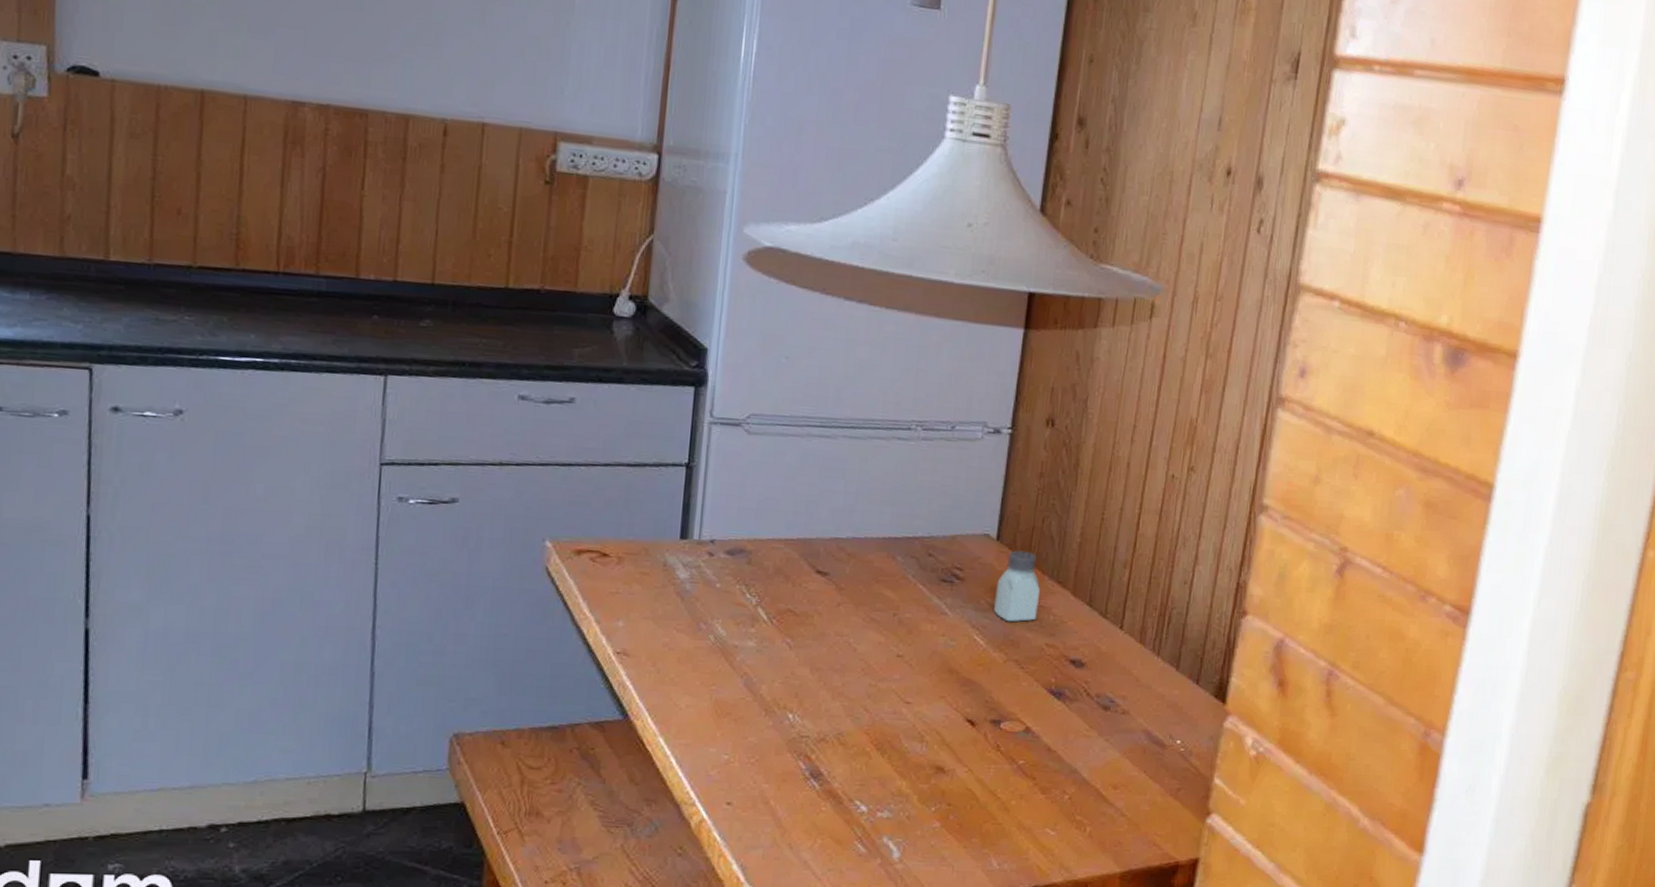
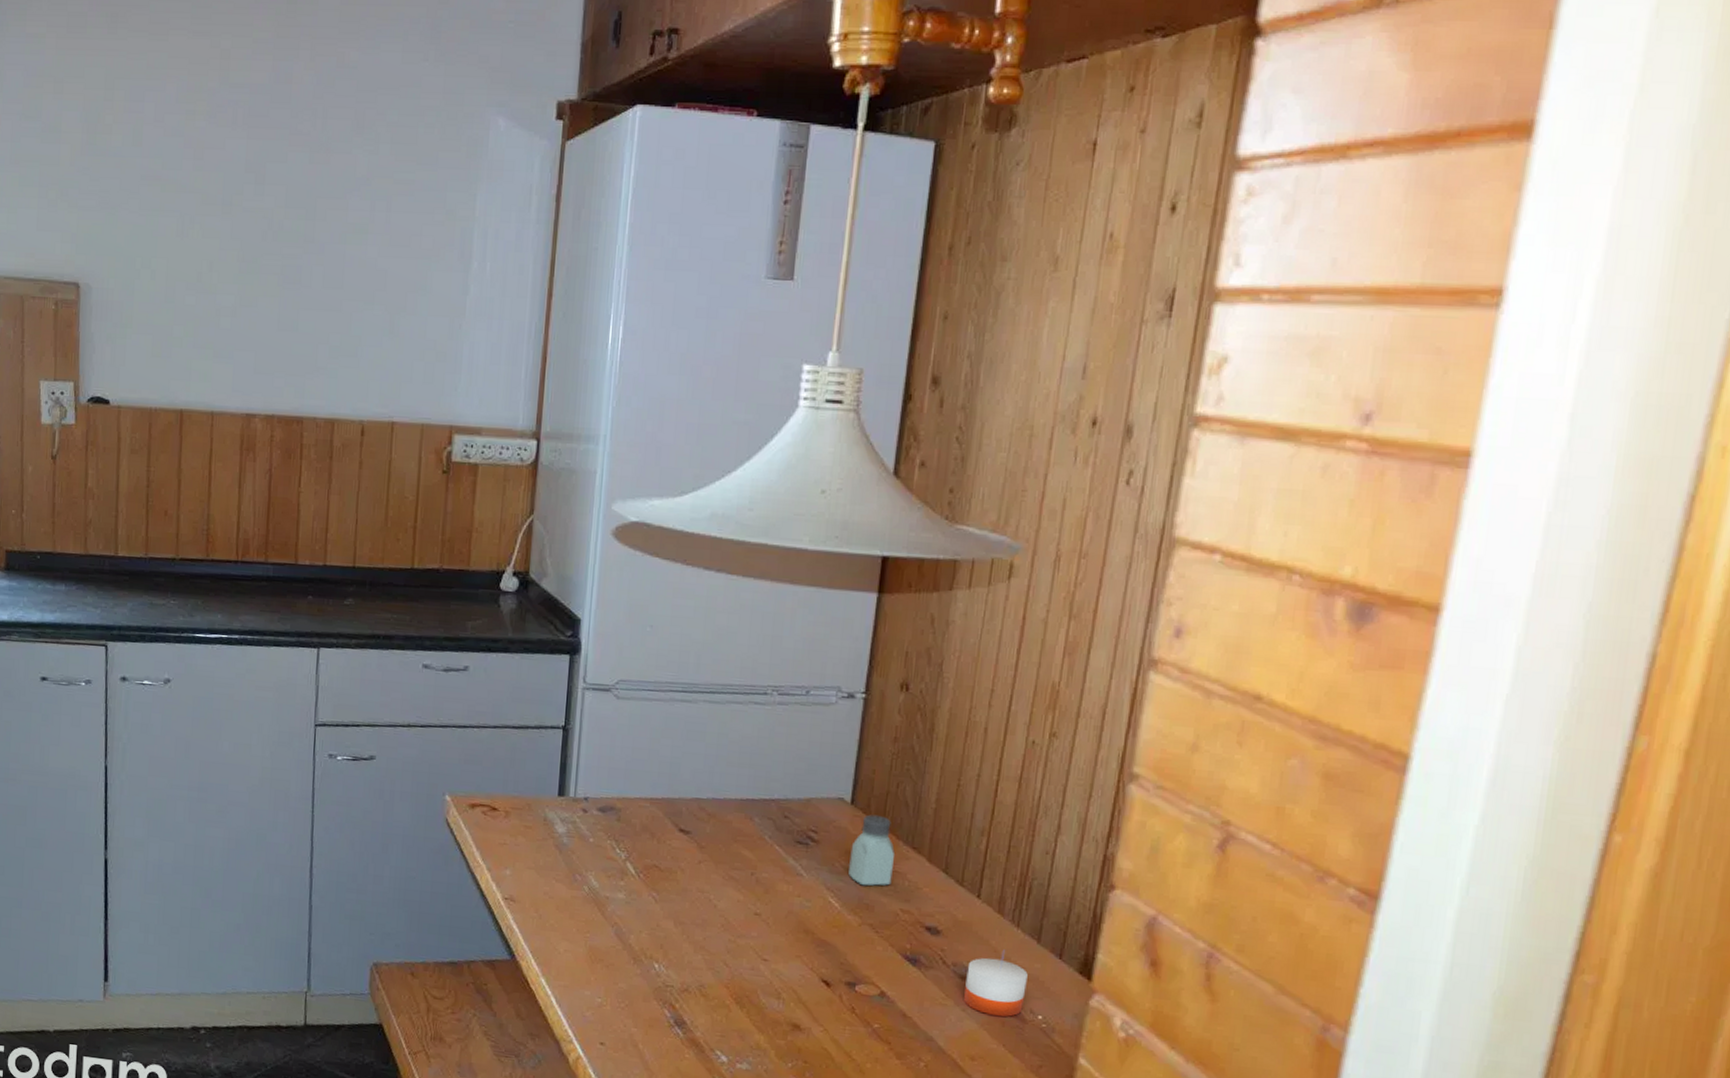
candle: none [1106,679,1167,744] -> present [963,951,1028,1017]

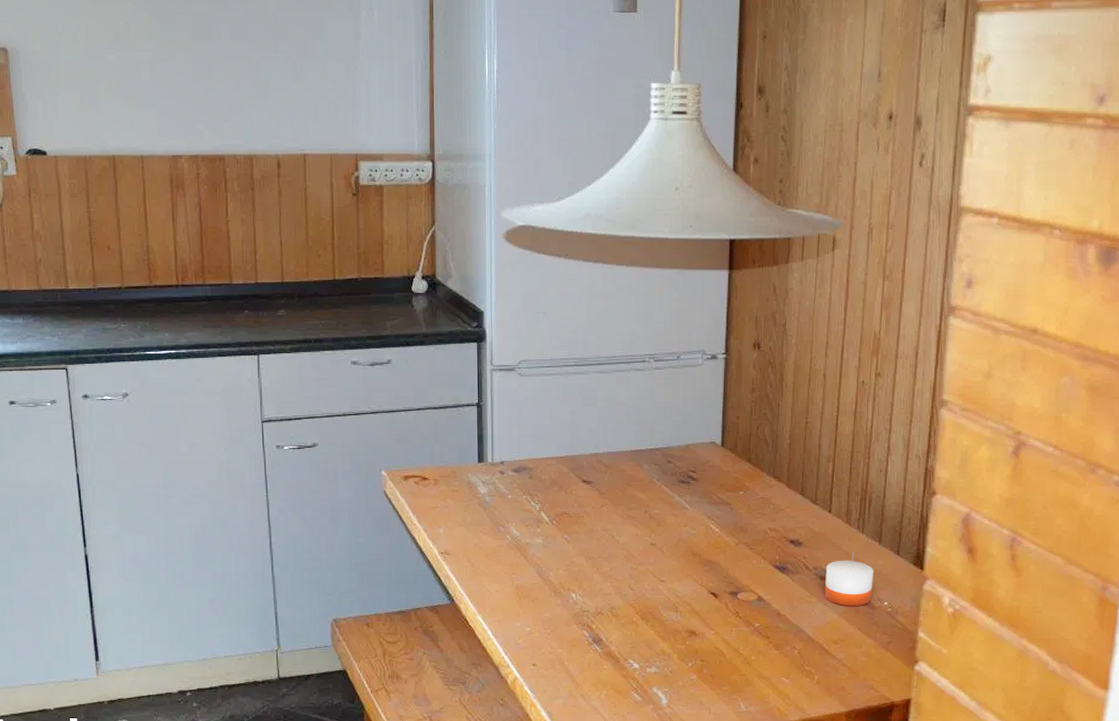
saltshaker: present [848,814,895,886] -> none [724,453,760,512]

